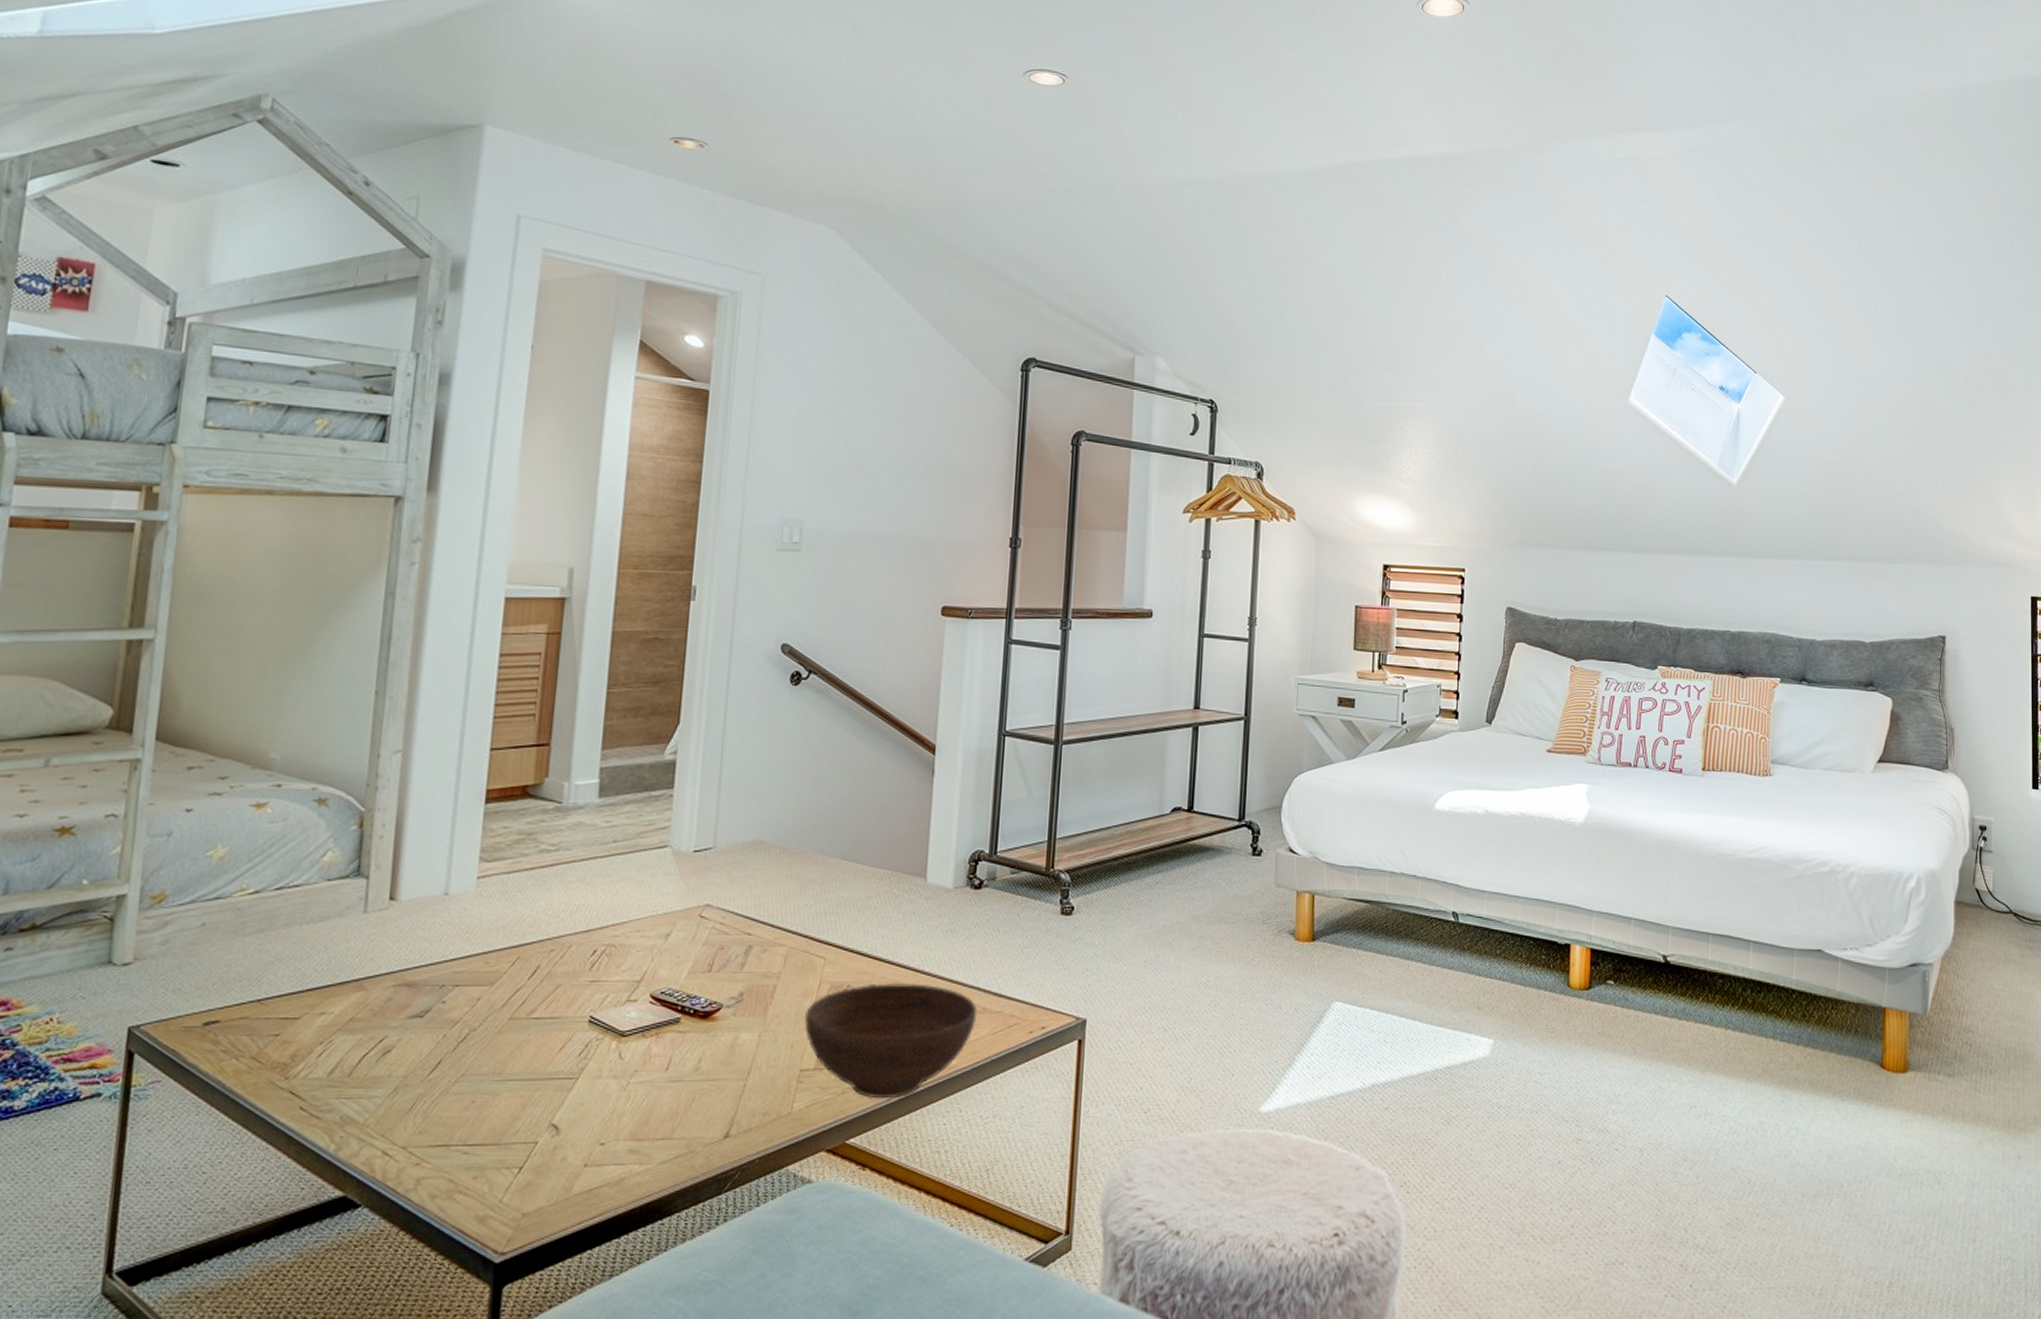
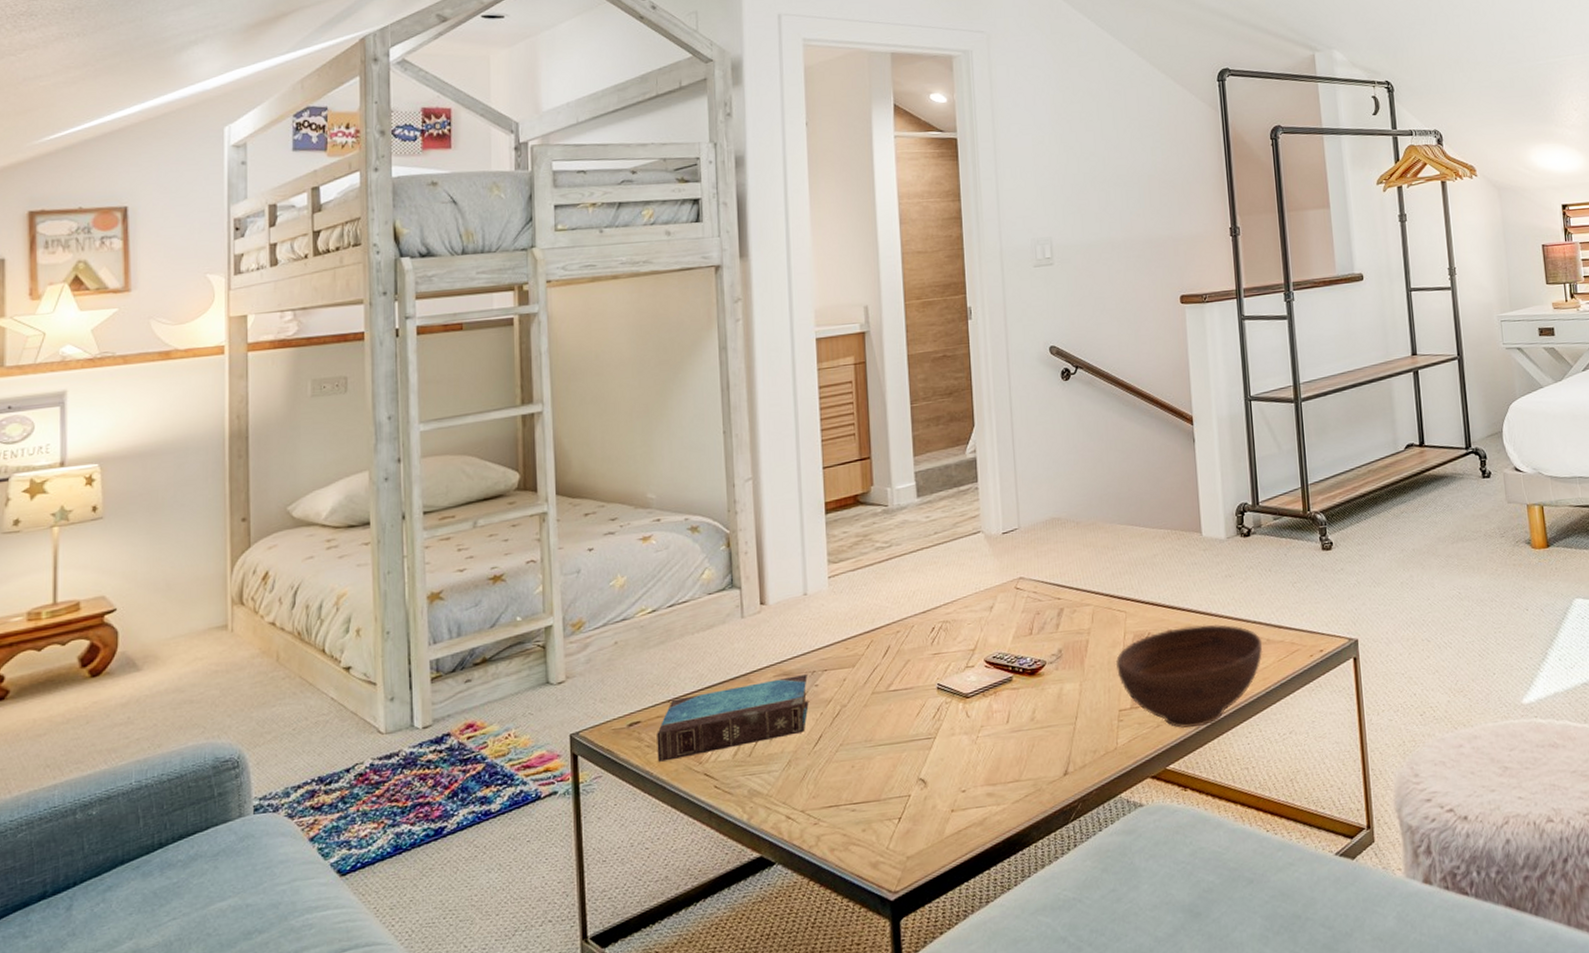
book: none [233,988,434,1071] -> present [657,675,809,762]

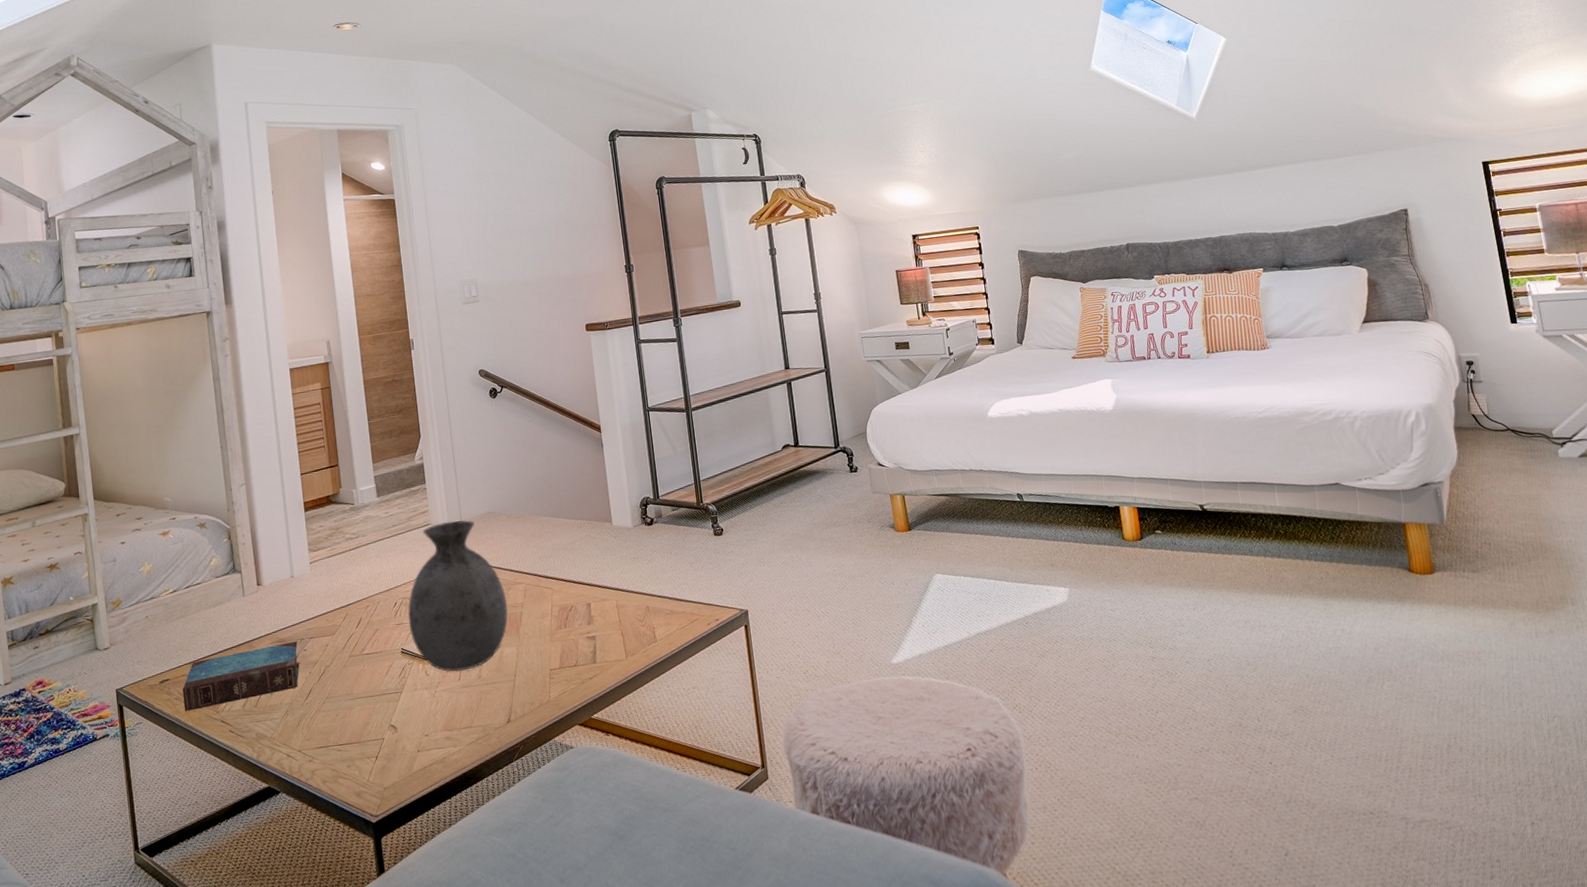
vase: none [948,527,1071,713] -> present [408,520,508,672]
bowl: present [1115,625,1263,729] -> none [545,599,668,685]

